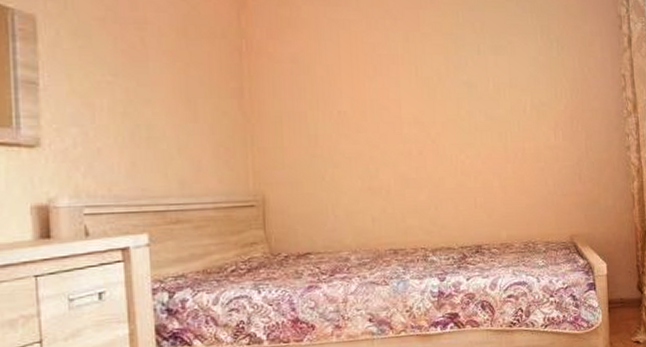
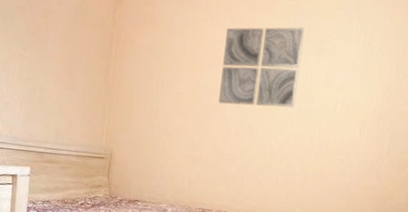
wall art: none [388,24,480,120] -> present [218,27,304,108]

